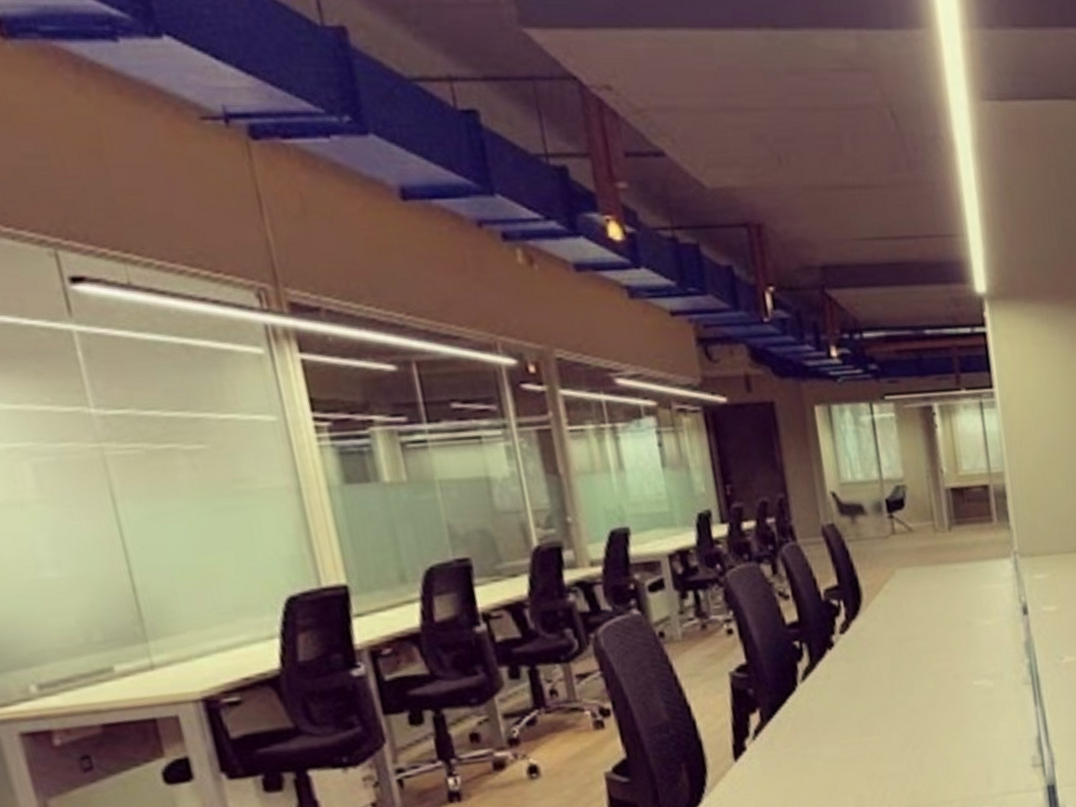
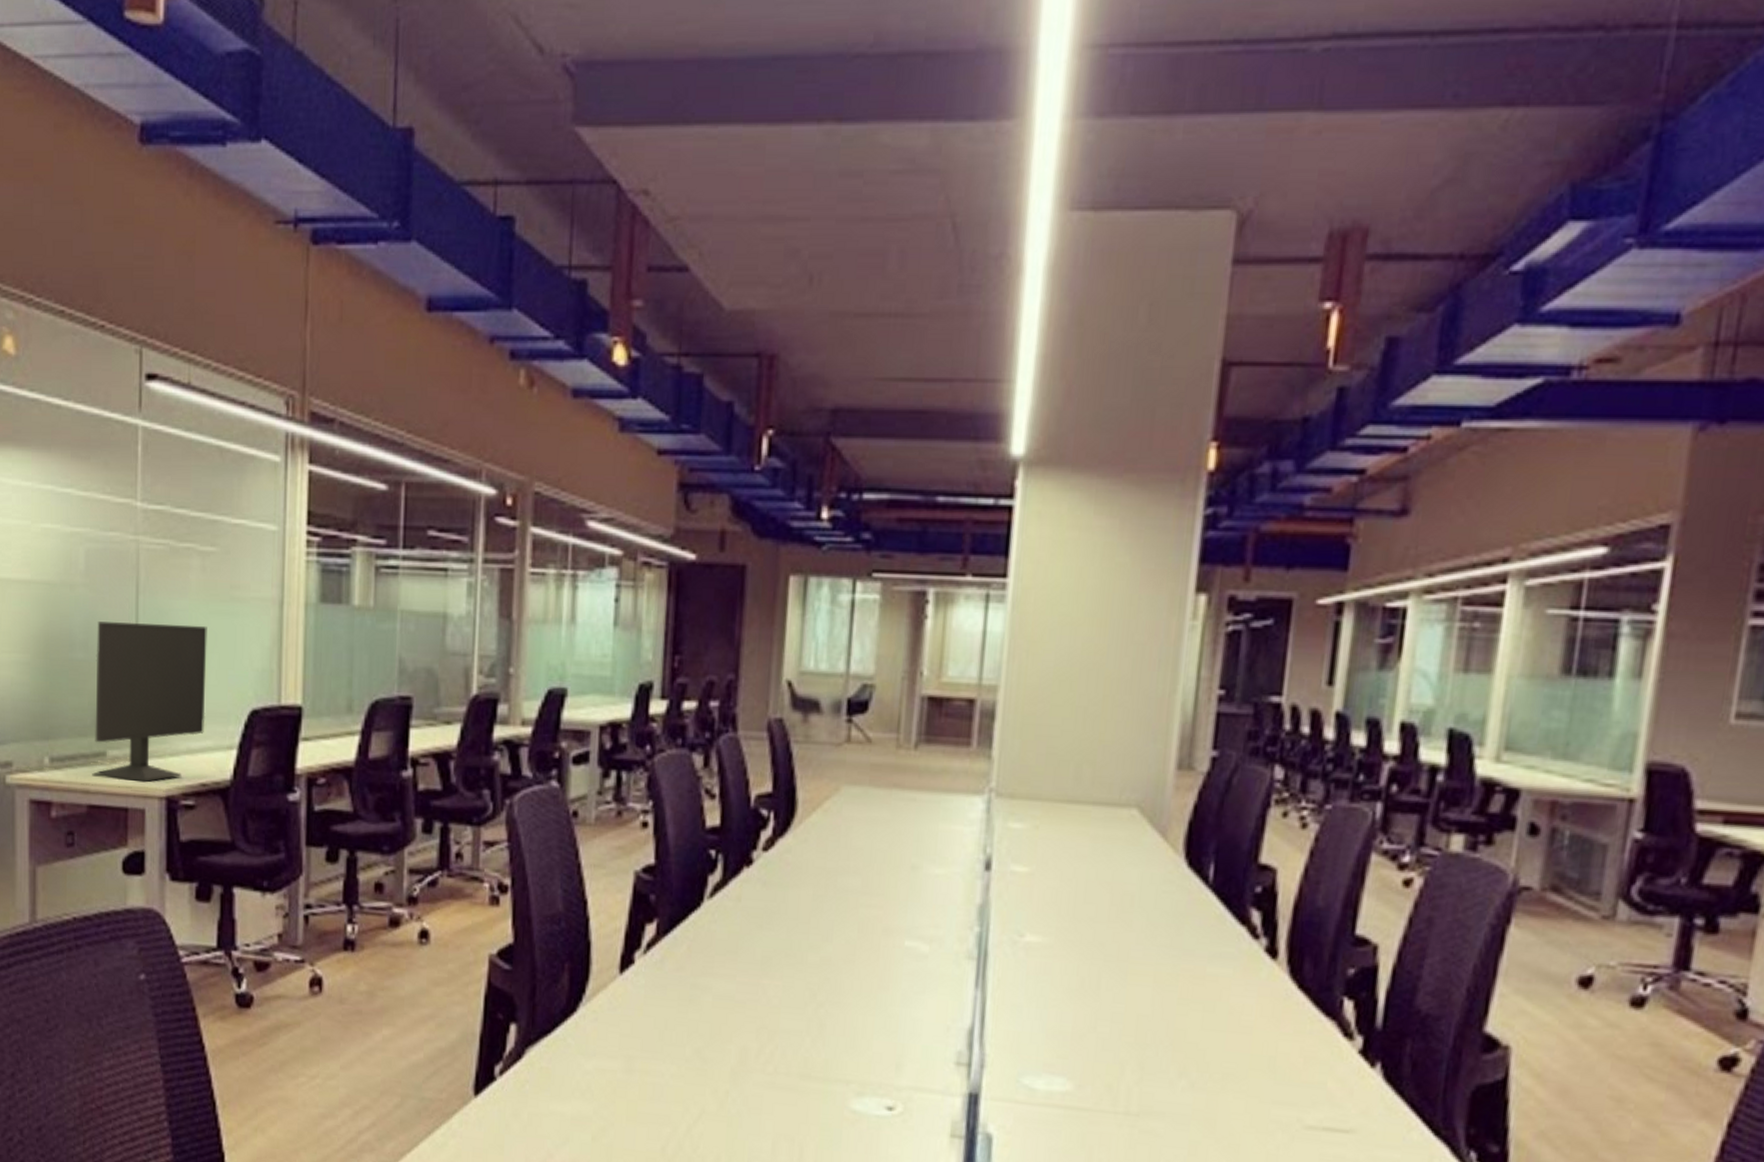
computer monitor: none [67,523,235,696] -> present [92,621,207,783]

